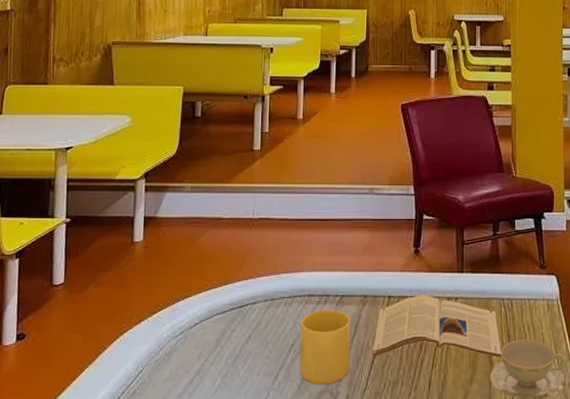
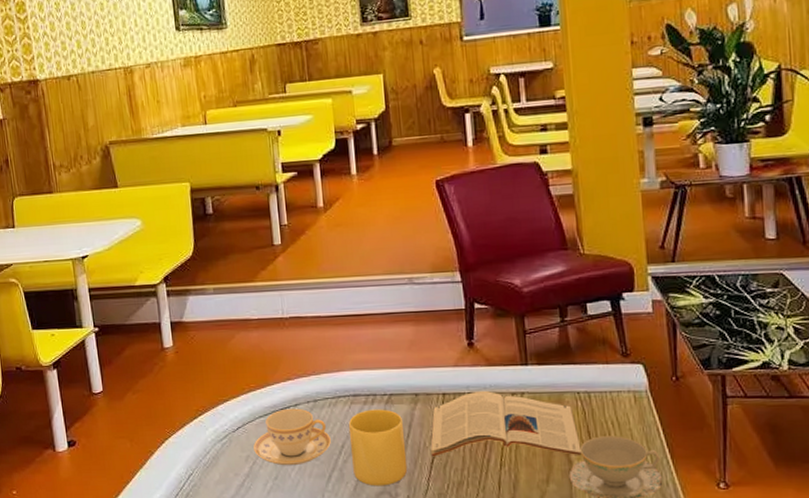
teacup: none [207,306,282,364] -> present [253,408,331,466]

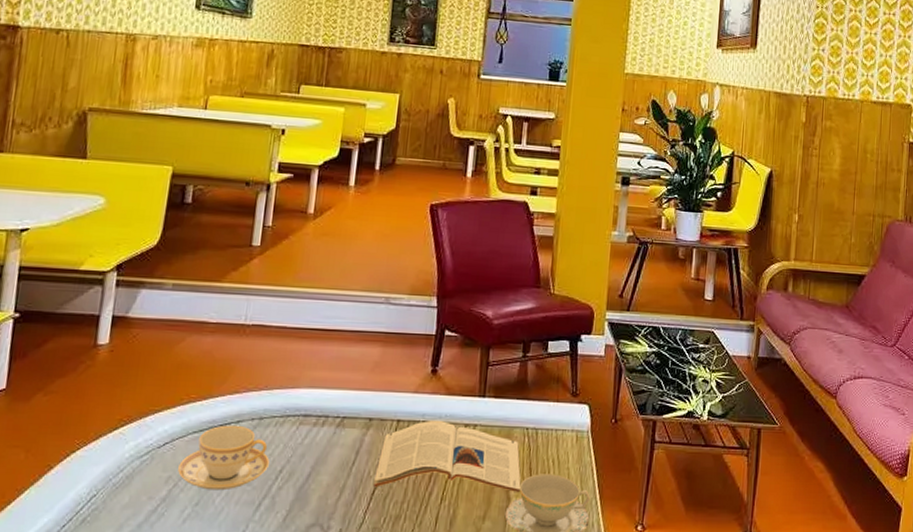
mug: present [348,409,408,486] -> none [286,432,352,518]

